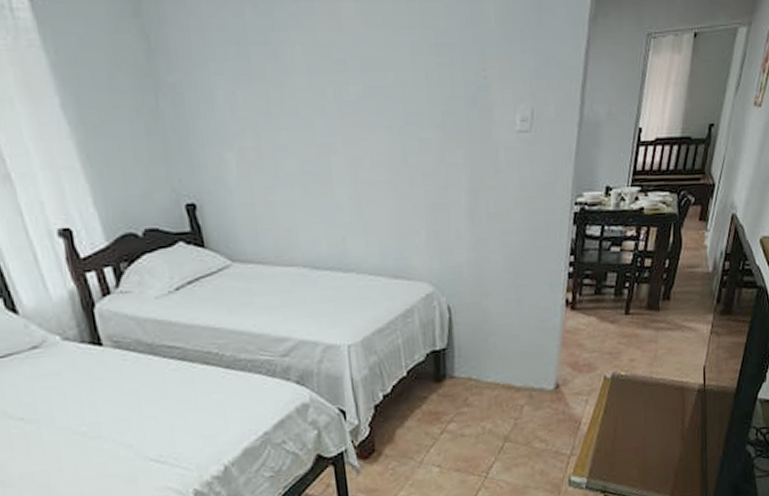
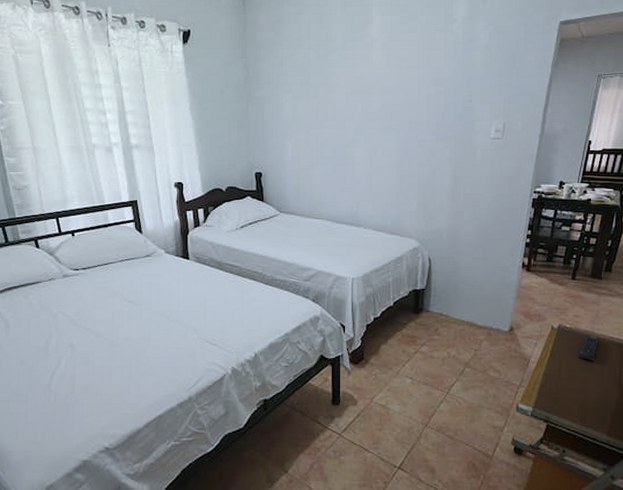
remote control: none [636,381,660,412] -> present [578,335,600,361]

